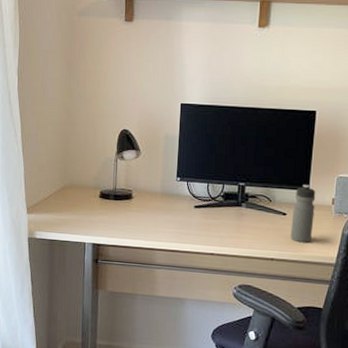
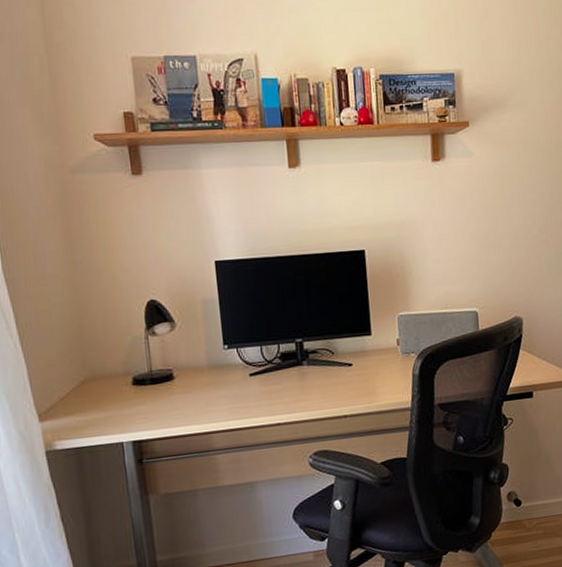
water bottle: present [290,184,316,243] -> none [358,328,383,393]

